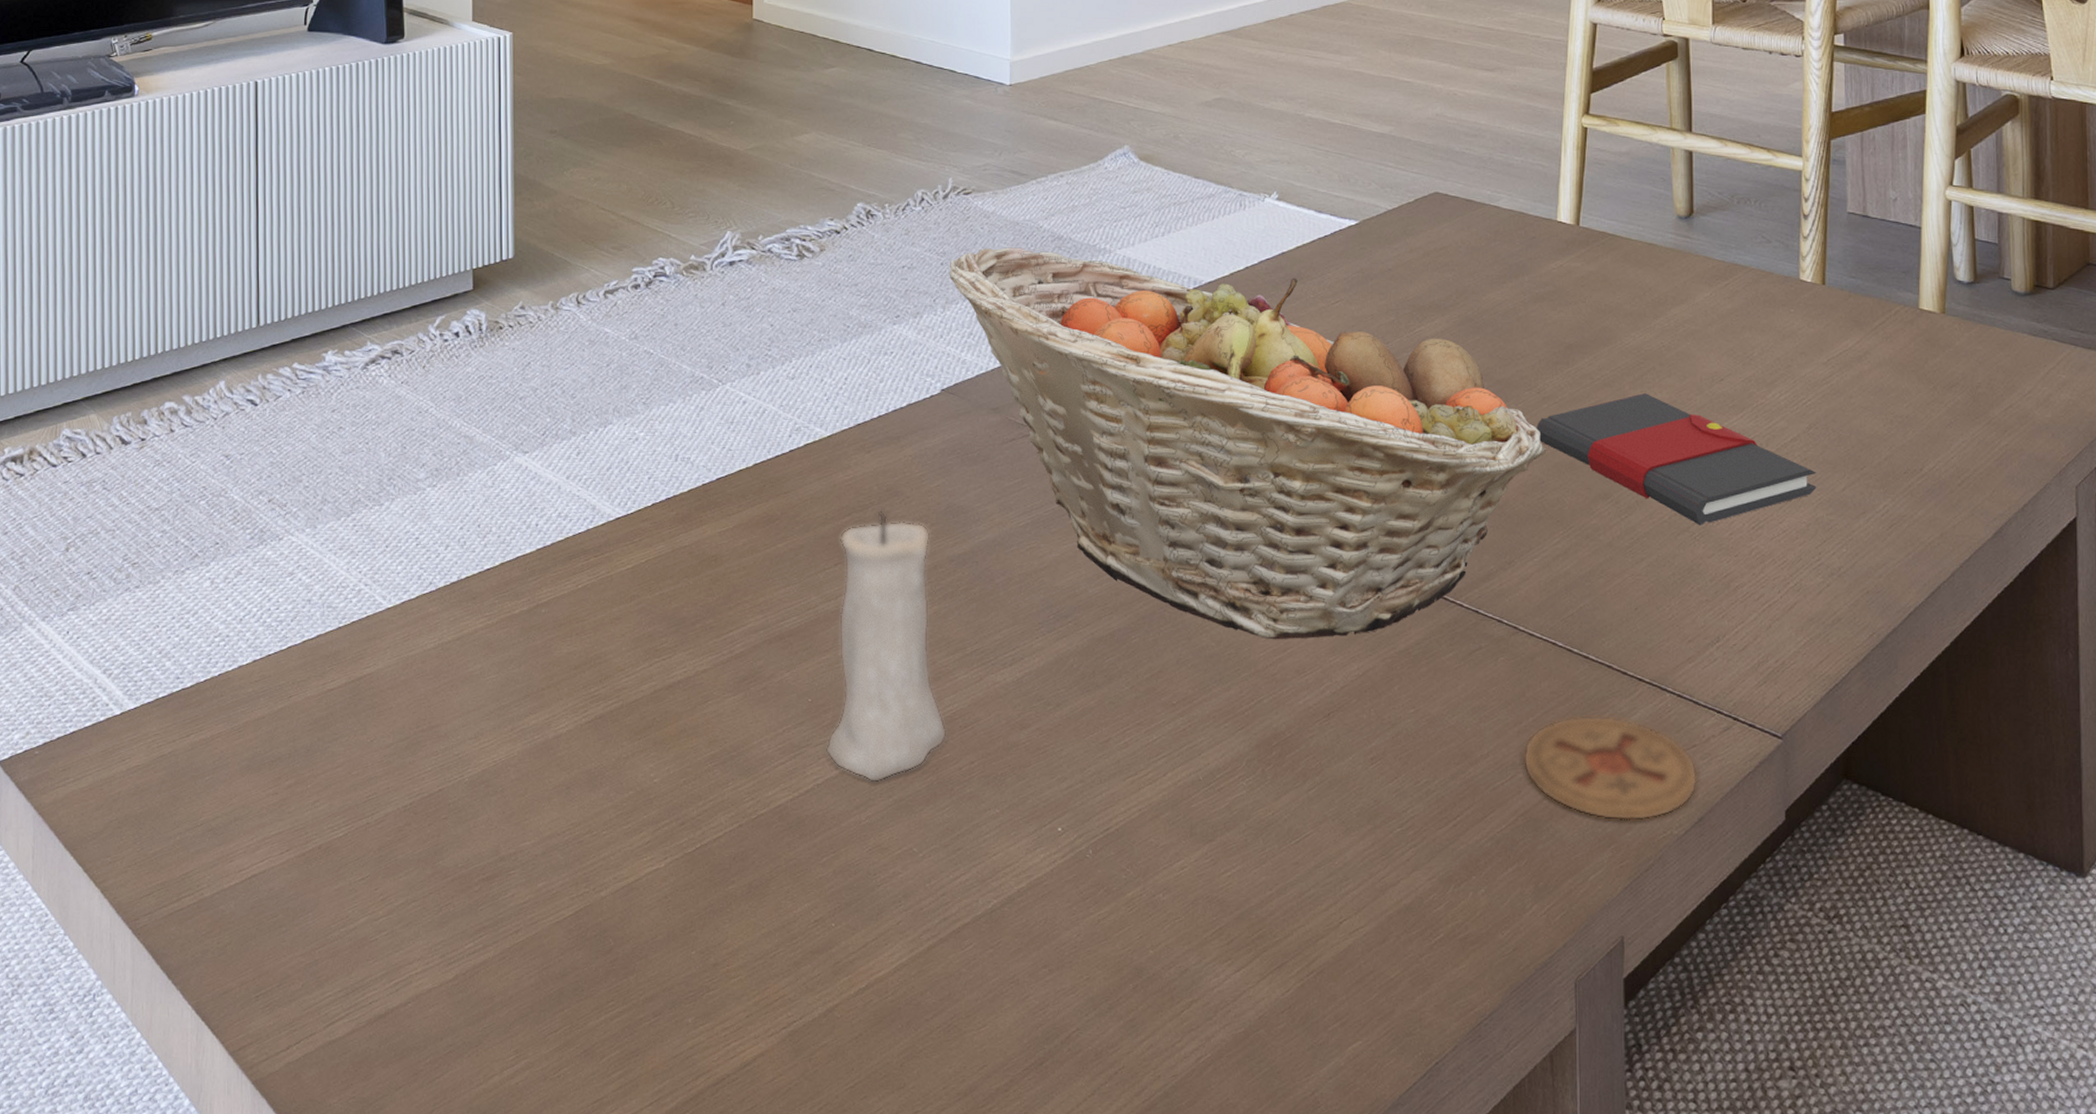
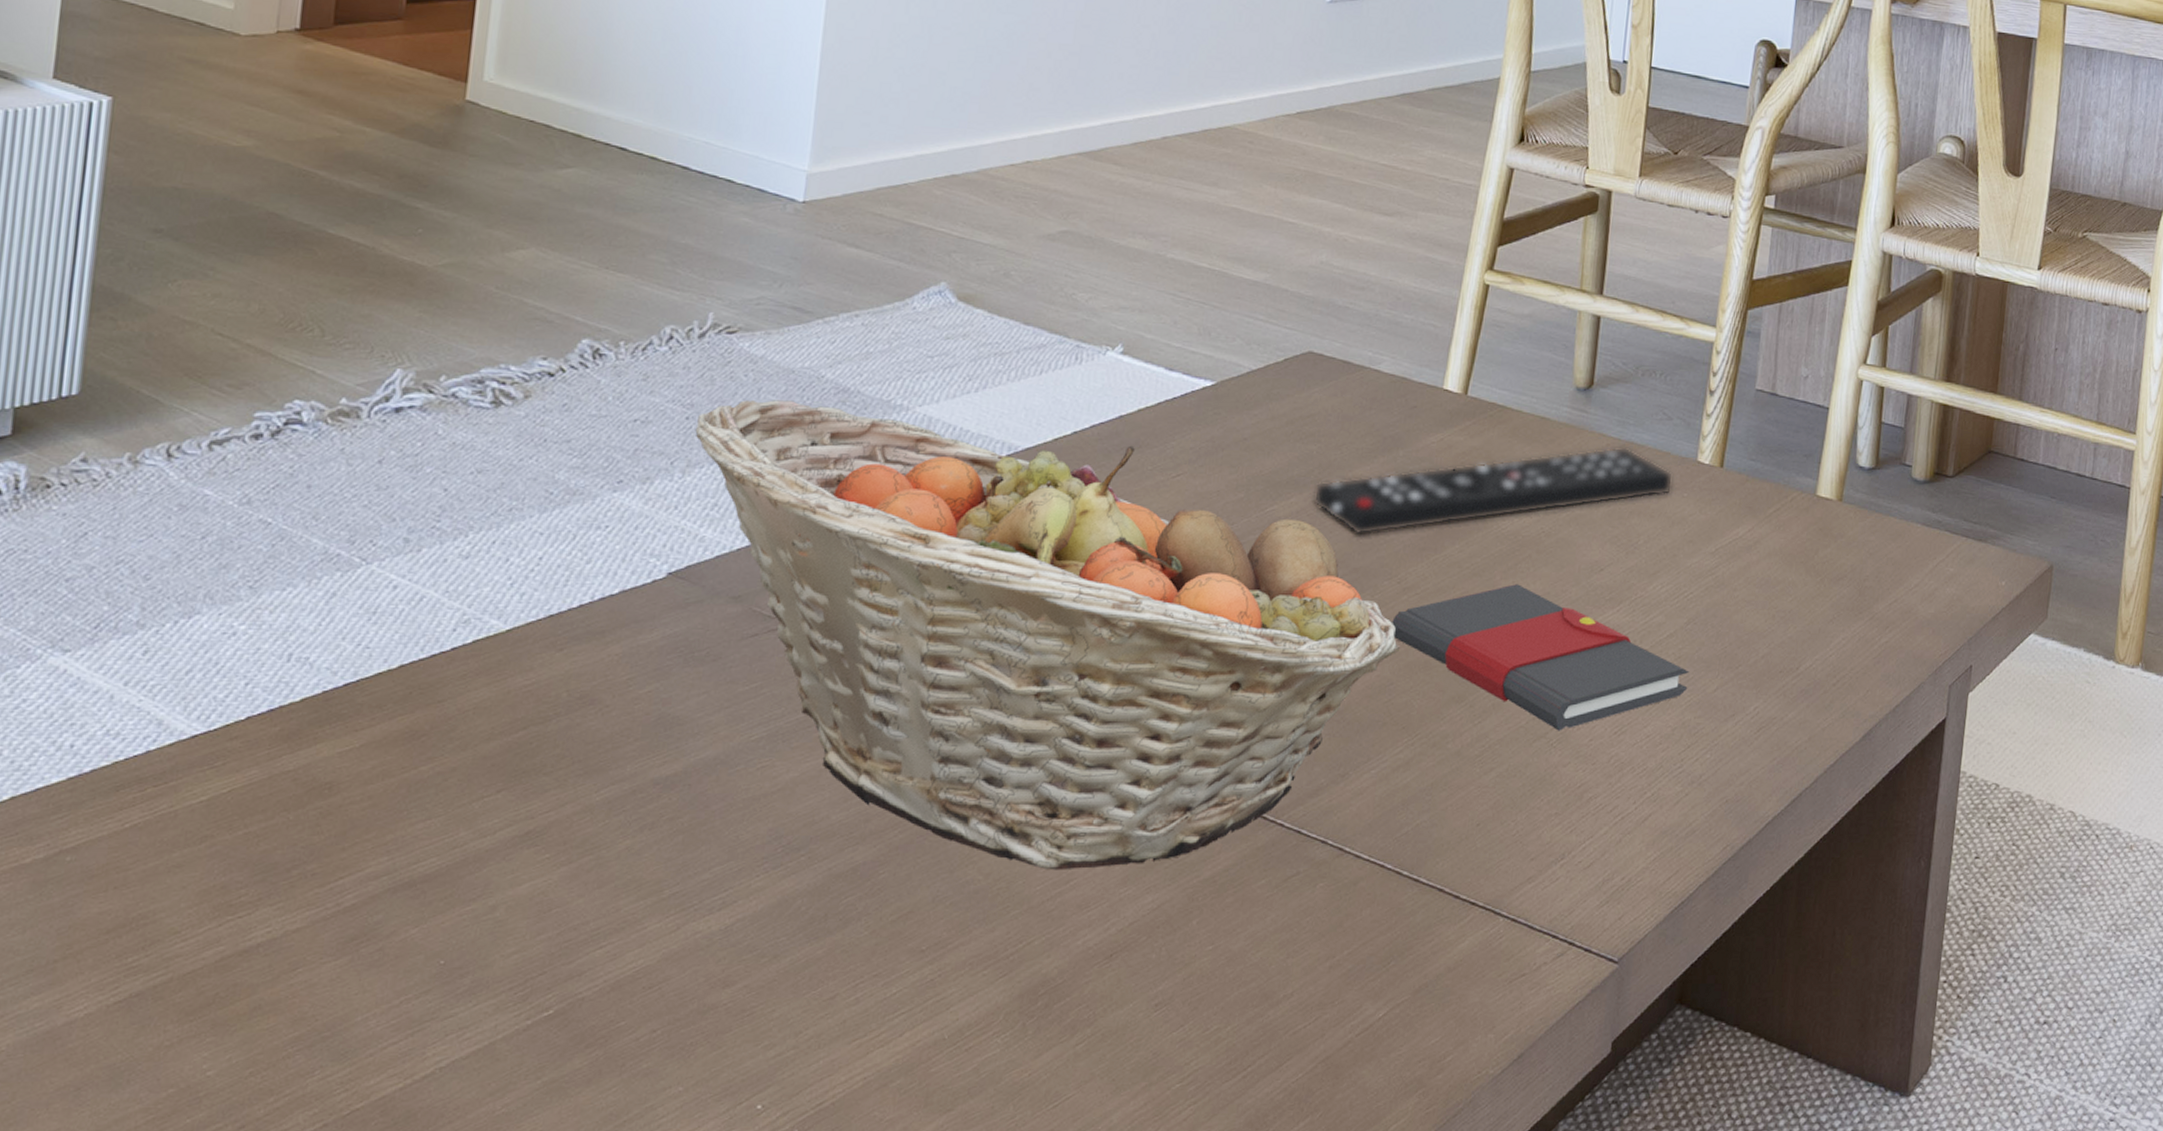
candle: present [825,510,947,783] -> none [455,722,632,1062]
remote control: none [1454,268,1779,351] -> present [1313,447,1674,535]
coaster: present [1522,715,1699,821] -> none [1330,945,1524,1062]

